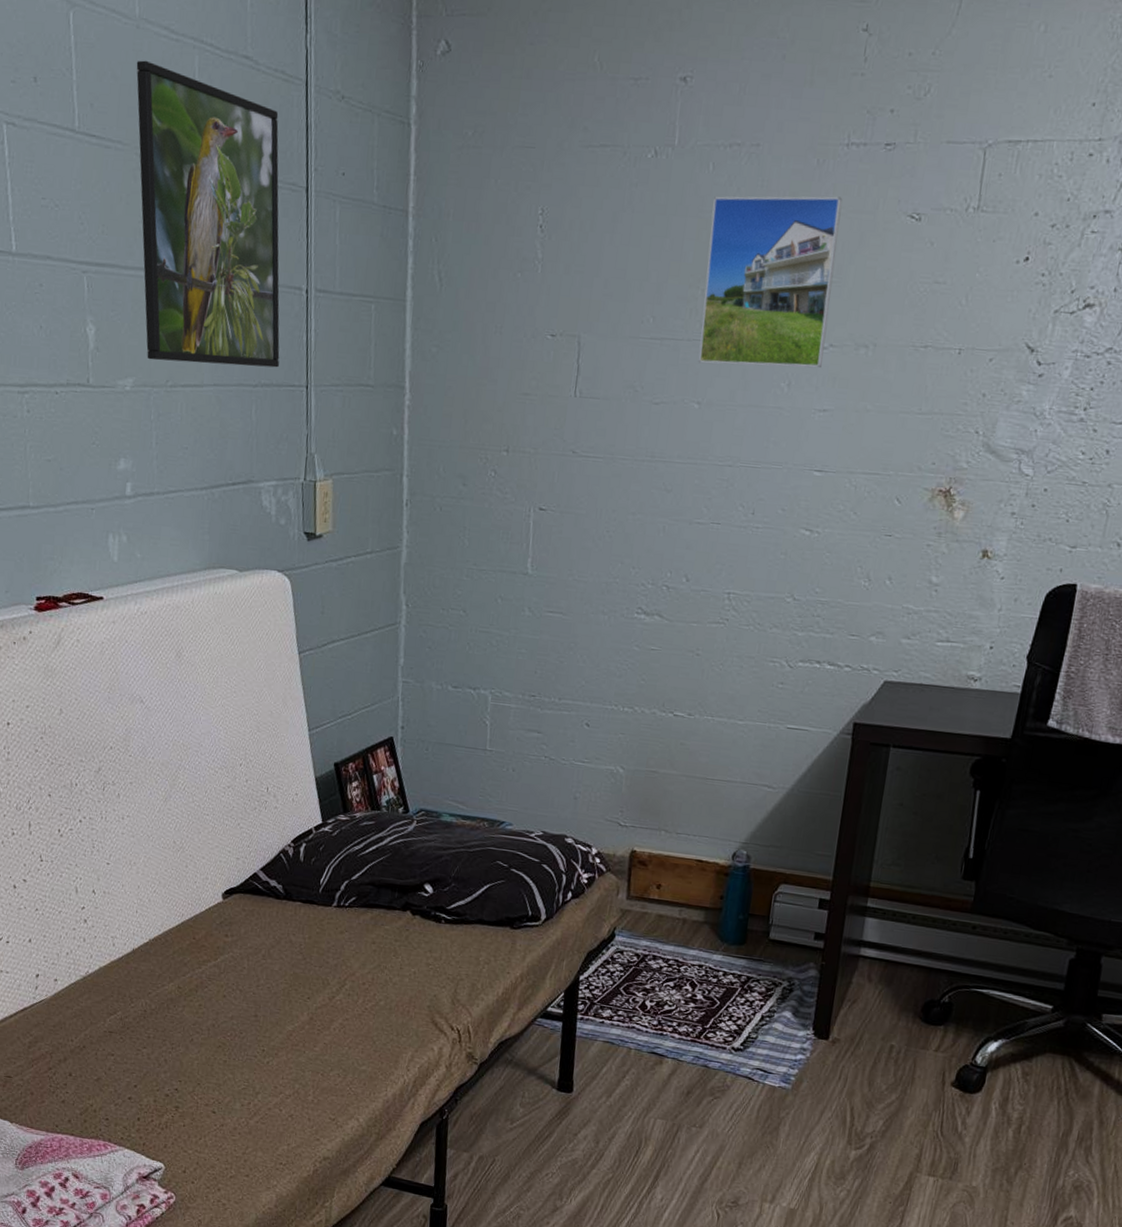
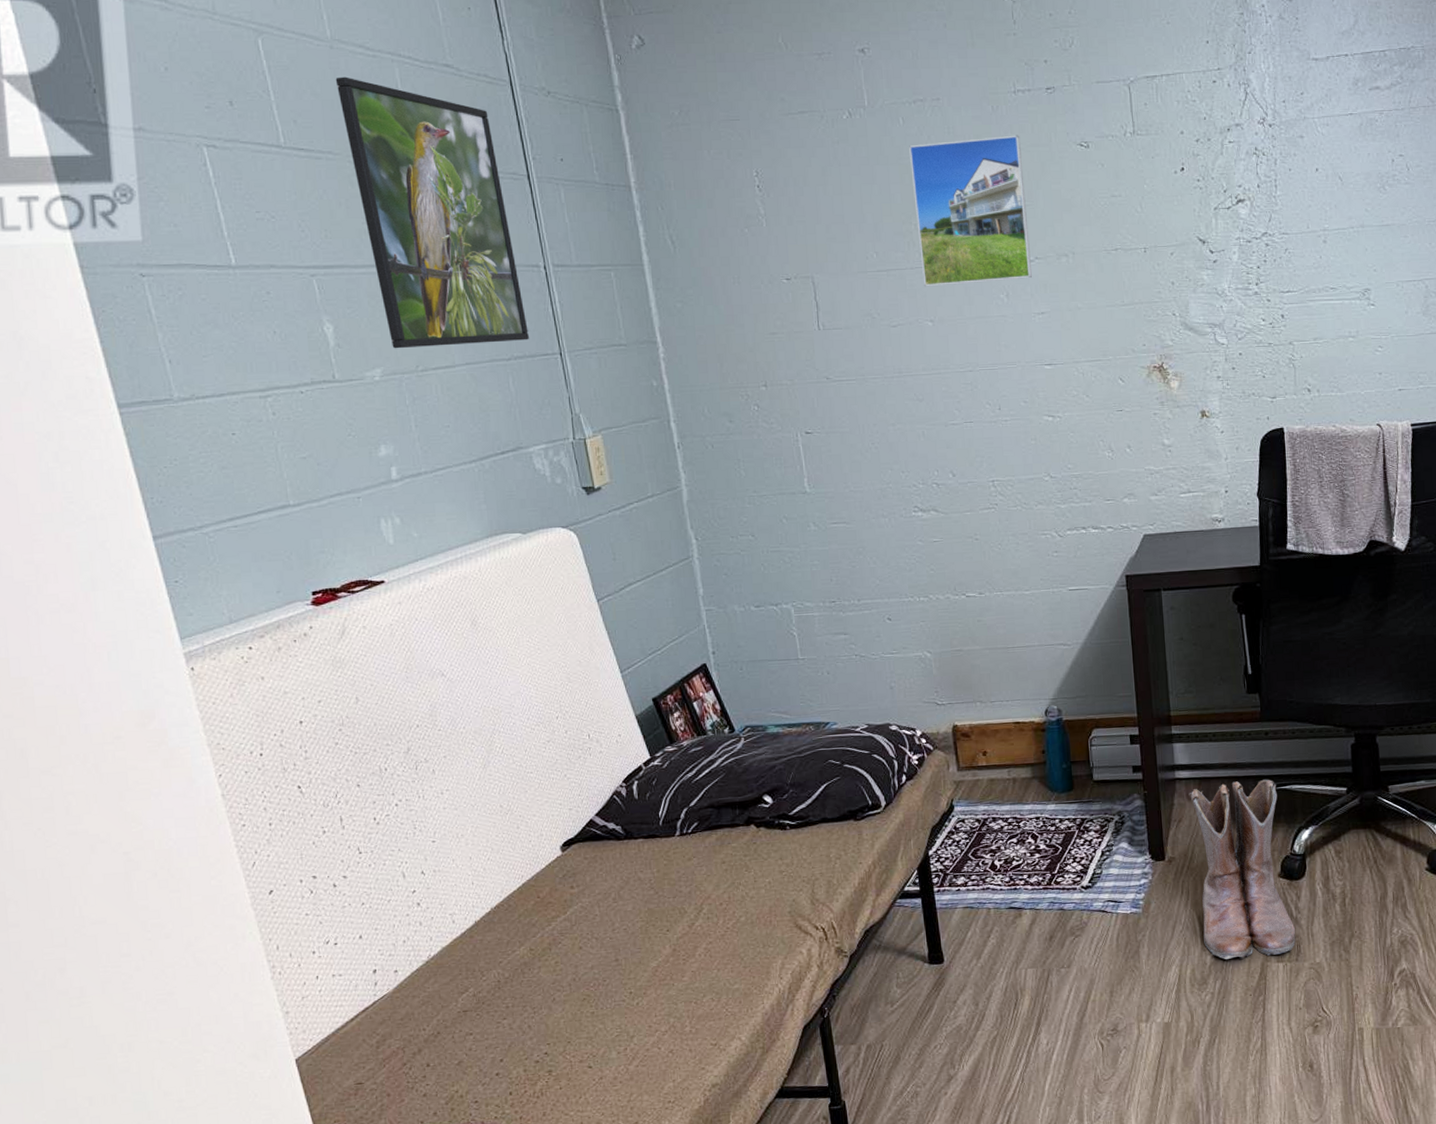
boots: none [851,971,973,1168] -> present [1189,779,1296,959]

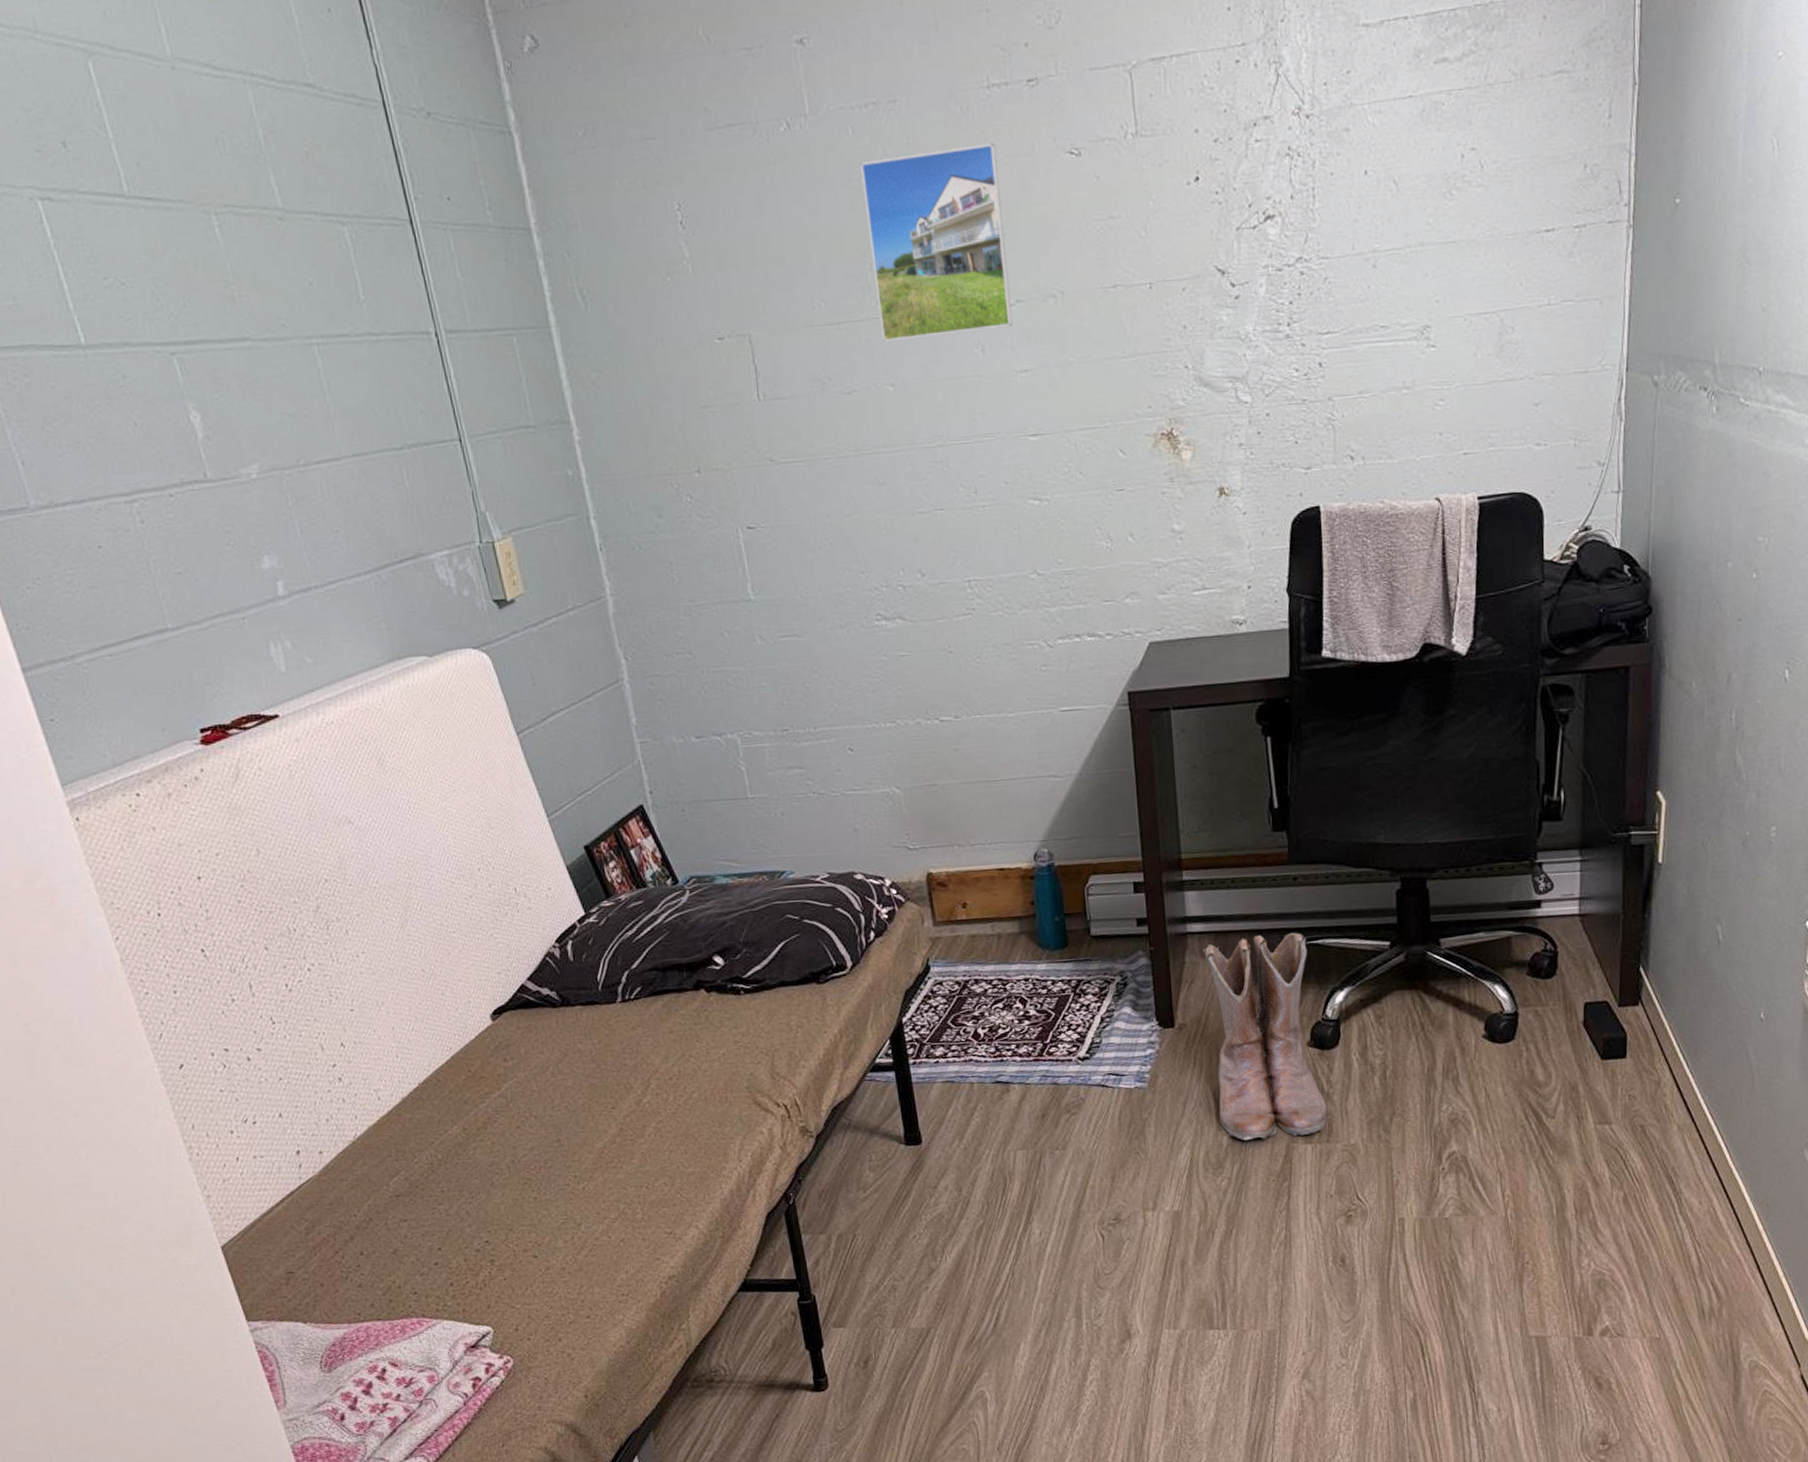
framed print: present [335,76,529,349] -> none [180,104,423,440]

